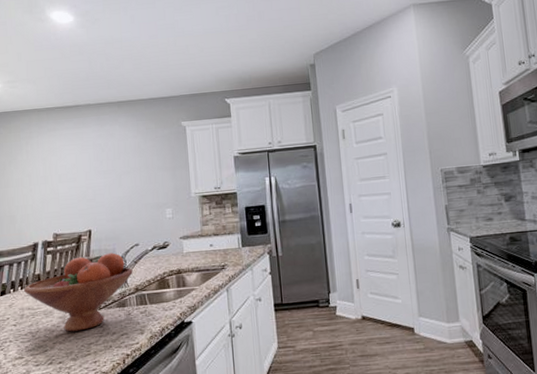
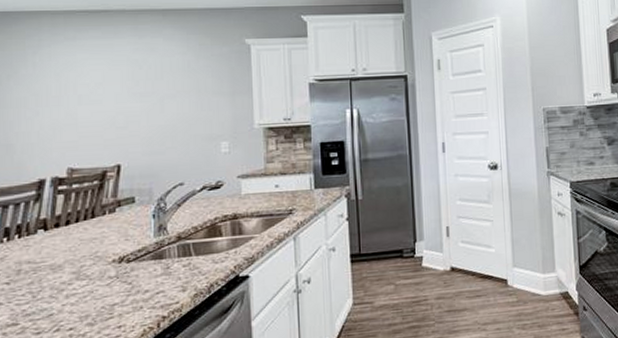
fruit bowl: present [24,253,133,332] -> none [23,193,175,291]

